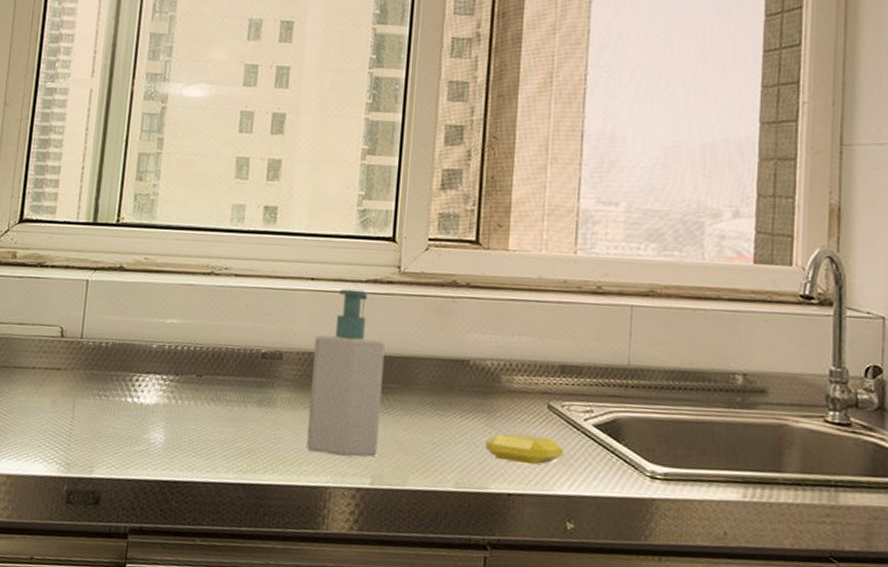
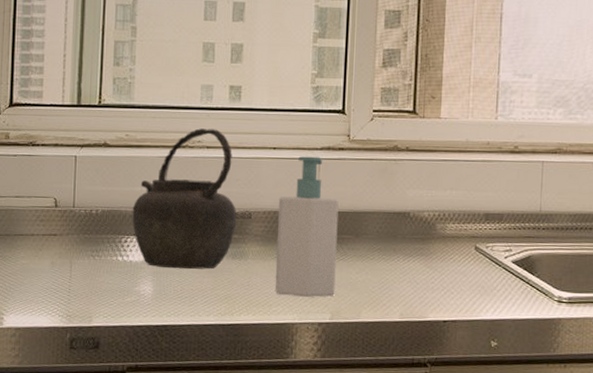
kettle: none [145,253,266,417] -> present [132,128,237,270]
soap bar: present [485,432,564,465] -> none [424,270,489,296]

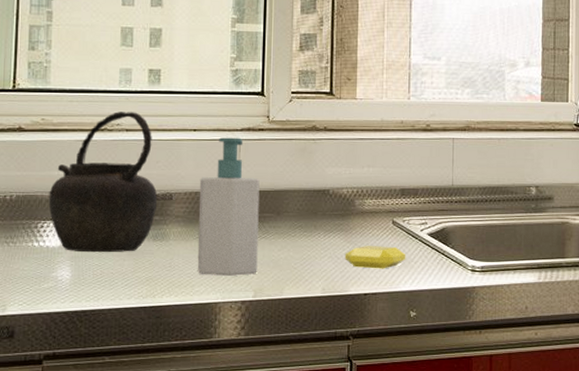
soap bar: none [424,270,489,296] -> present [344,245,406,269]

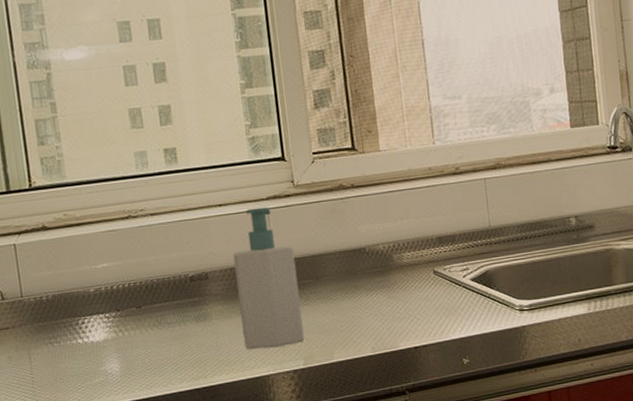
kettle: present [48,112,158,253] -> none [84,195,194,344]
soap bar: present [344,245,406,269] -> none [390,296,452,323]

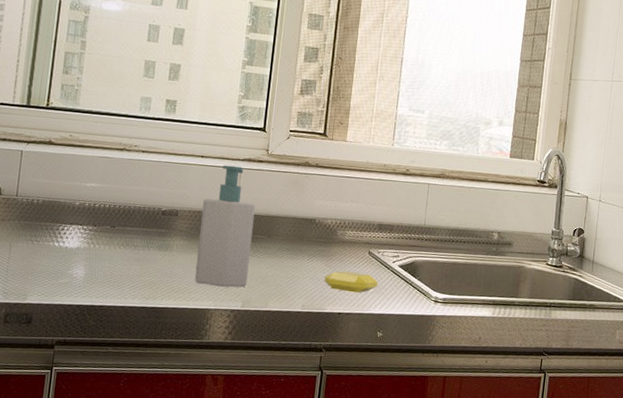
soap bar: none [390,296,452,323] -> present [324,270,378,293]

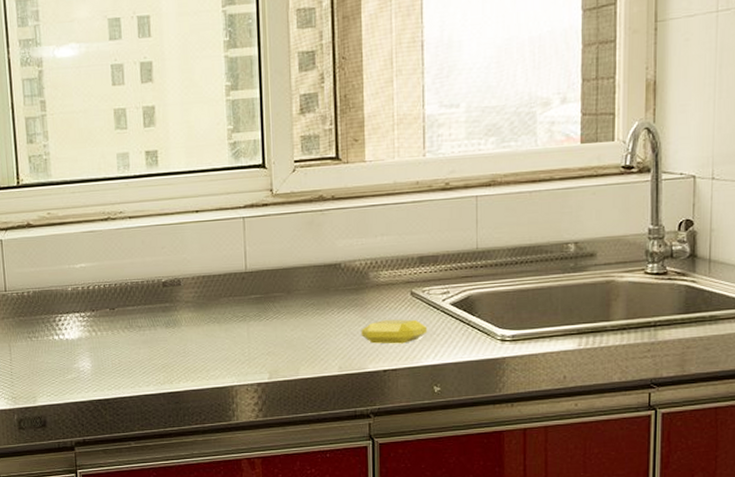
soap bottle: present [194,165,256,288] -> none [206,215,271,360]

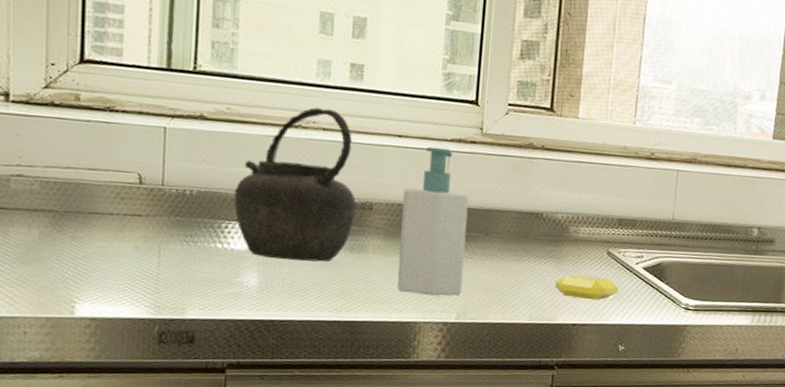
kettle: none [62,198,167,343] -> present [234,107,357,262]
soap bottle: none [206,215,271,360] -> present [397,146,469,296]

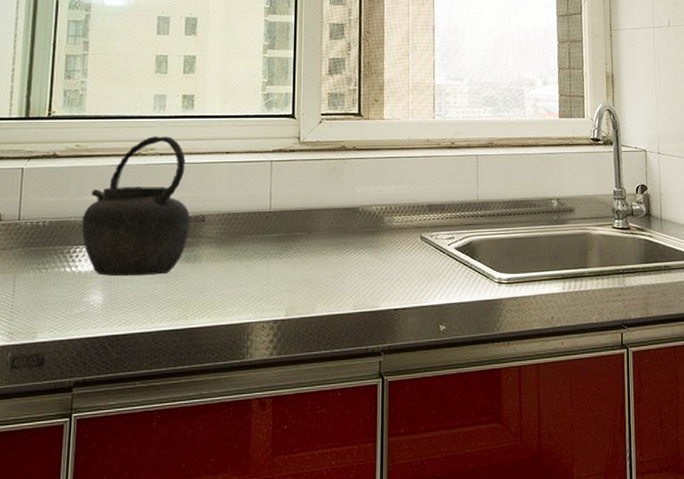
soap bottle: present [397,146,469,296] -> none [229,159,291,296]
soap bar: present [554,274,619,301] -> none [375,260,435,284]

